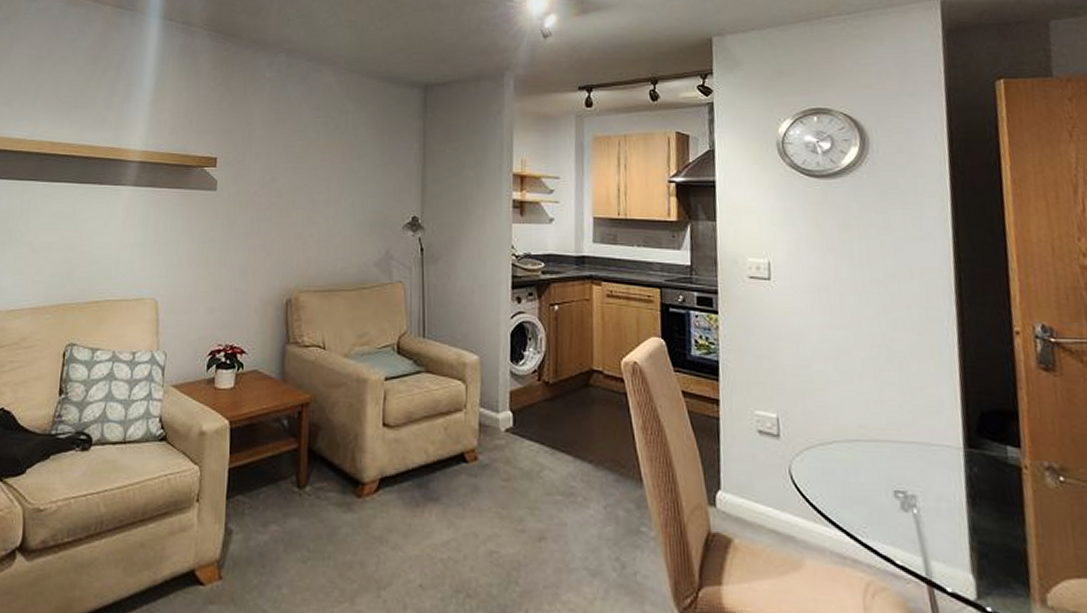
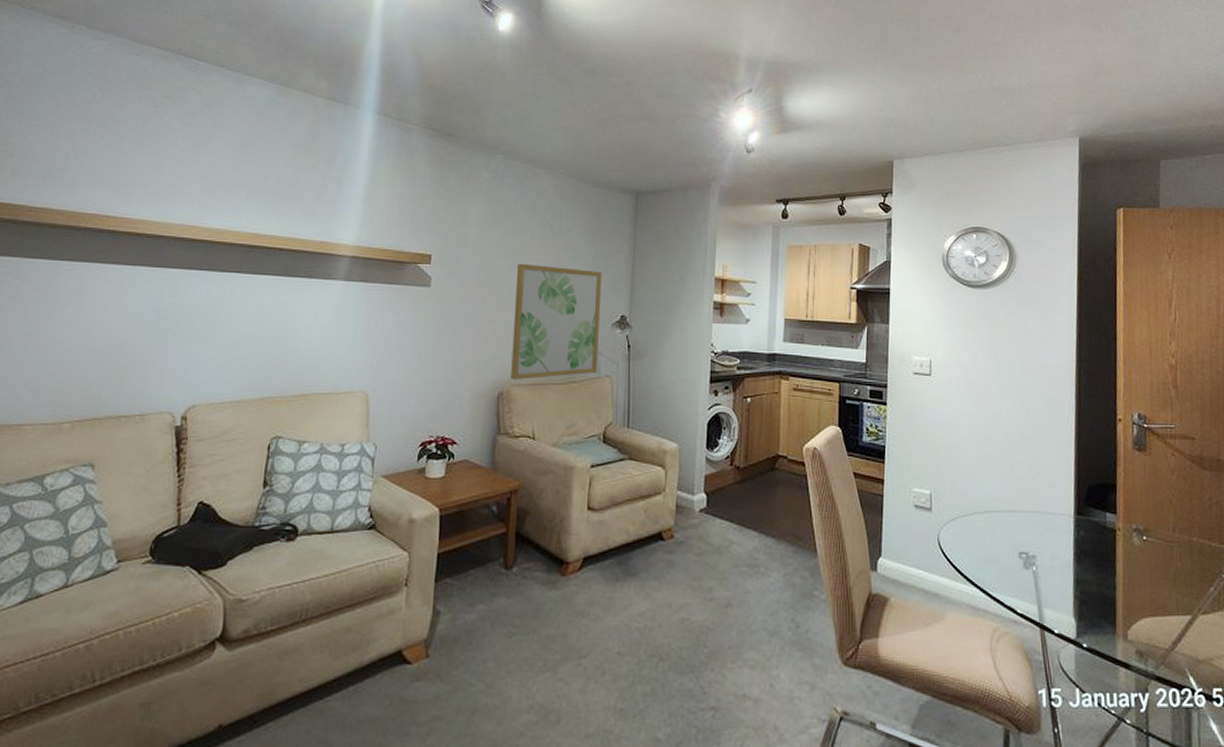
wall art: none [299,164,391,286] -> present [511,263,602,380]

